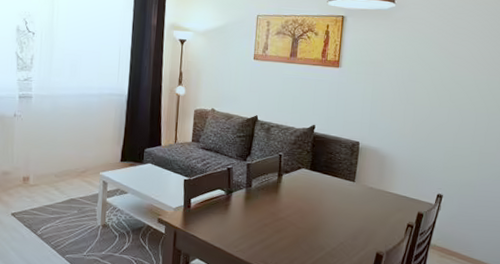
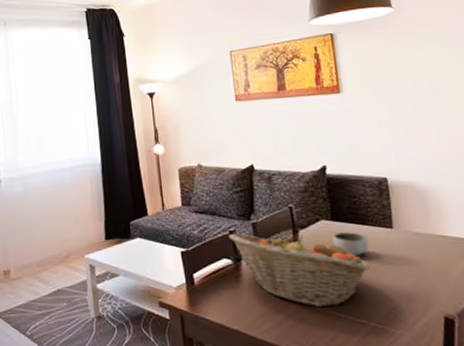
fruit basket: none [226,170,332,237] -> present [228,233,371,308]
bowl: none [307,180,335,201] -> present [332,232,369,257]

